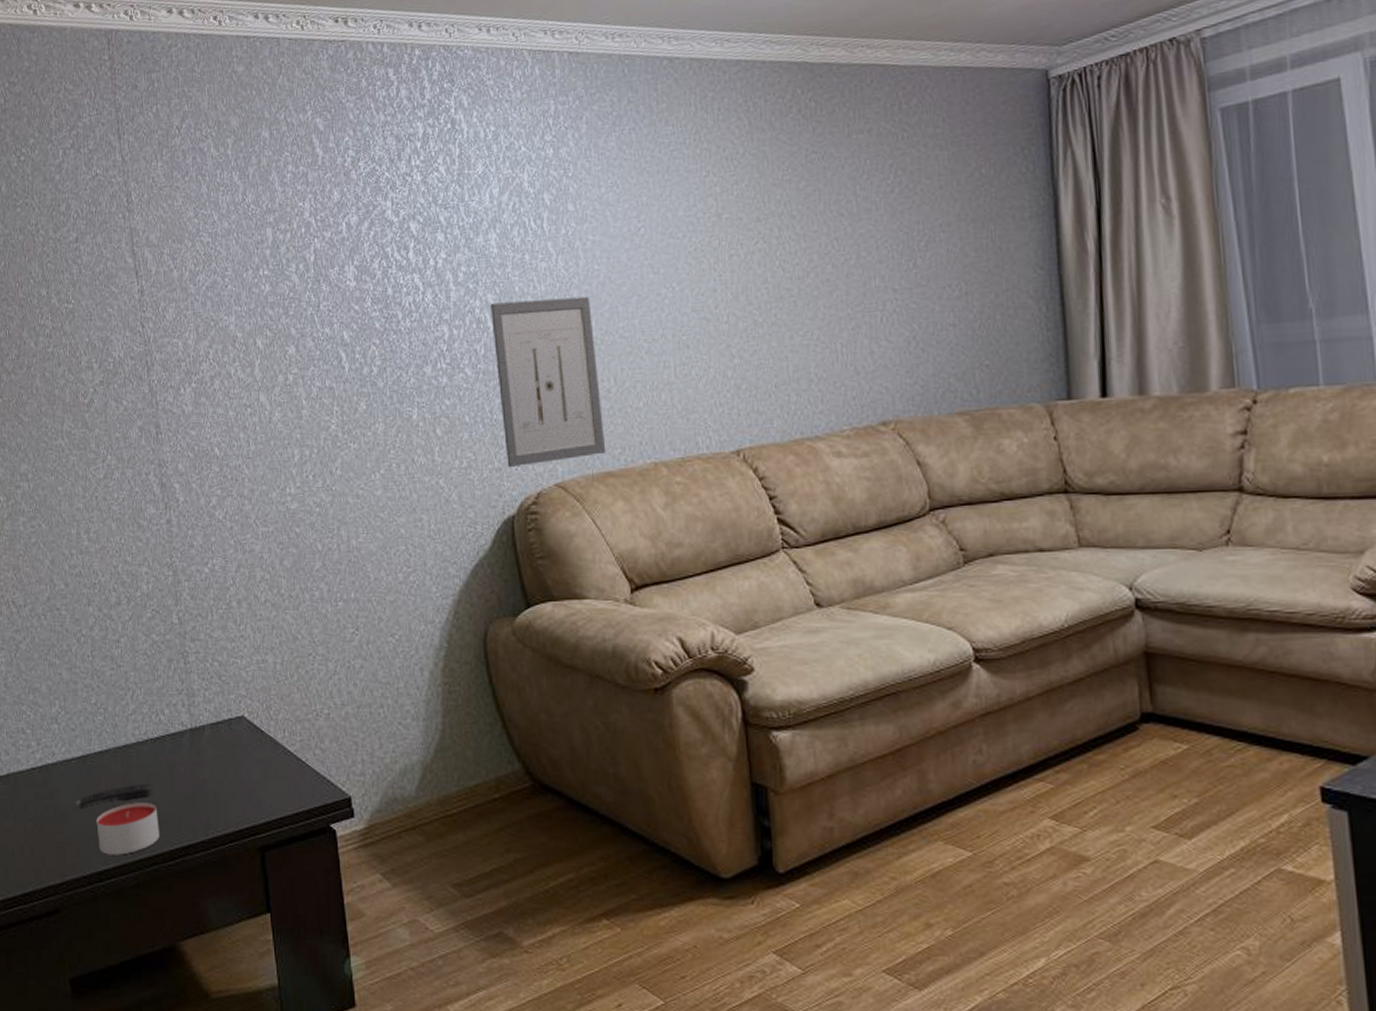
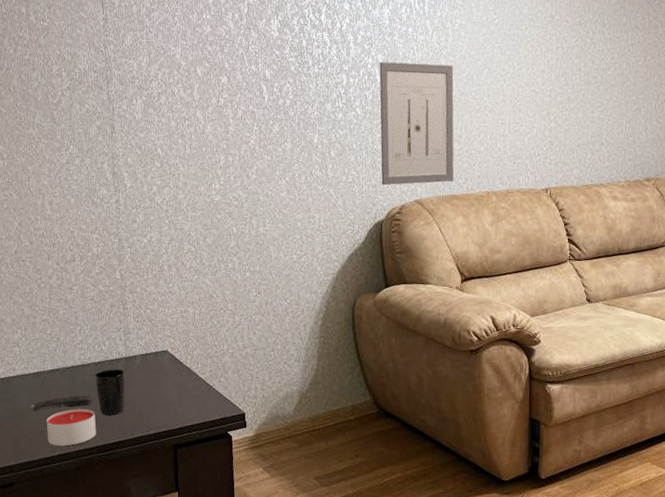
cup: none [154,746,194,810] -> present [95,369,125,416]

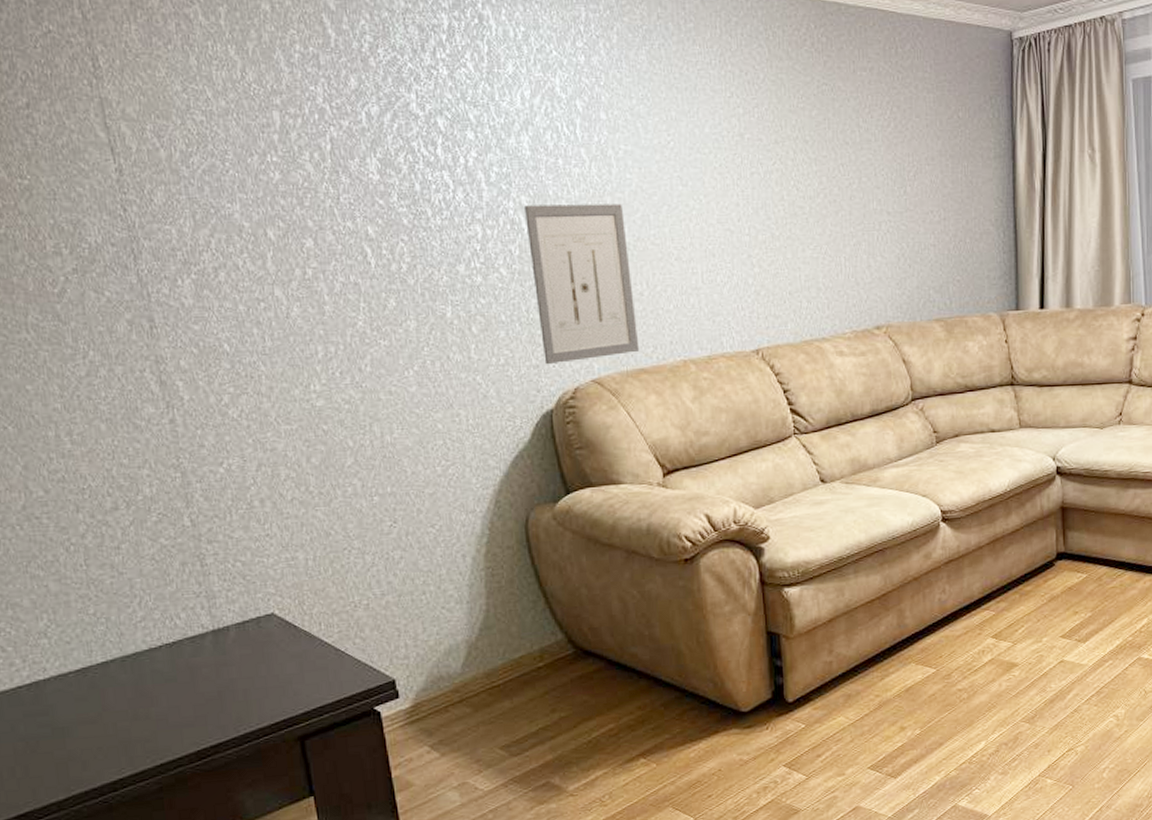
remote control: present [31,395,92,410] -> none [78,689,171,721]
candle: present [46,408,96,446] -> none [104,707,184,764]
cup: present [95,369,125,416] -> none [170,648,221,712]

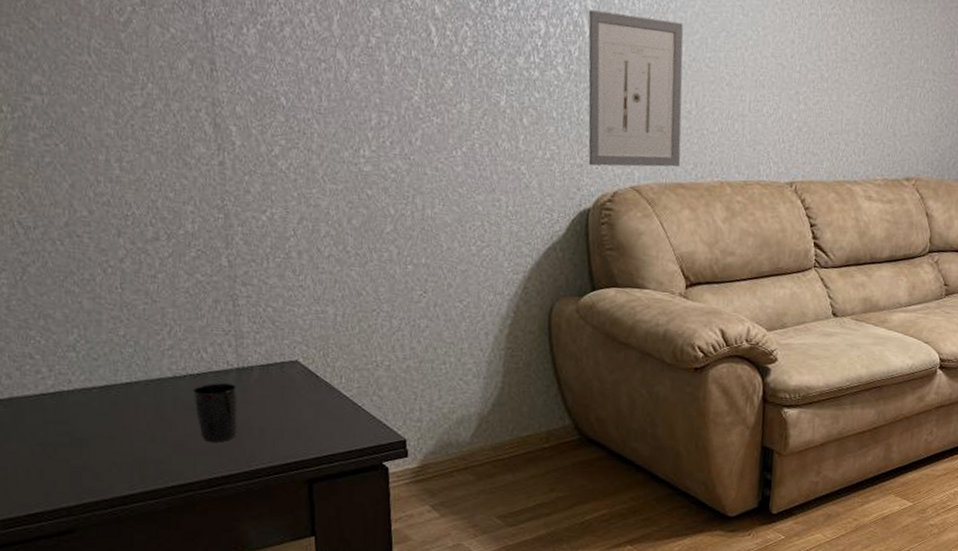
cup: none [170,648,221,712] -> present [193,383,238,442]

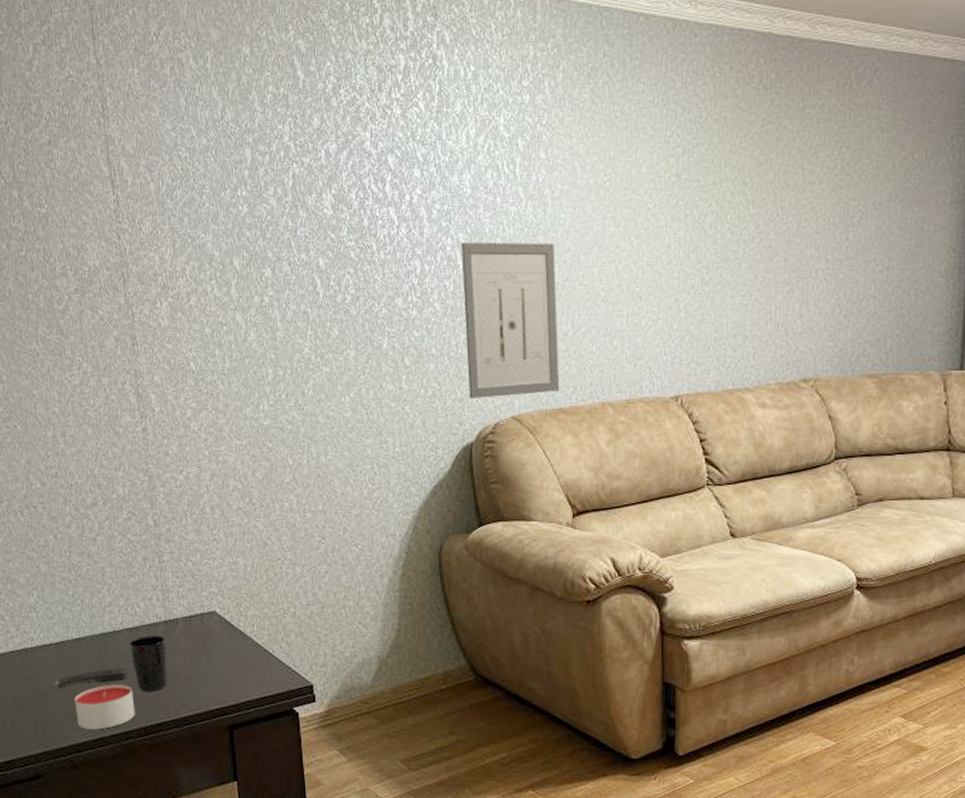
remote control: none [97,416,189,435] -> present [55,668,128,687]
candle: none [121,433,197,482] -> present [74,684,135,730]

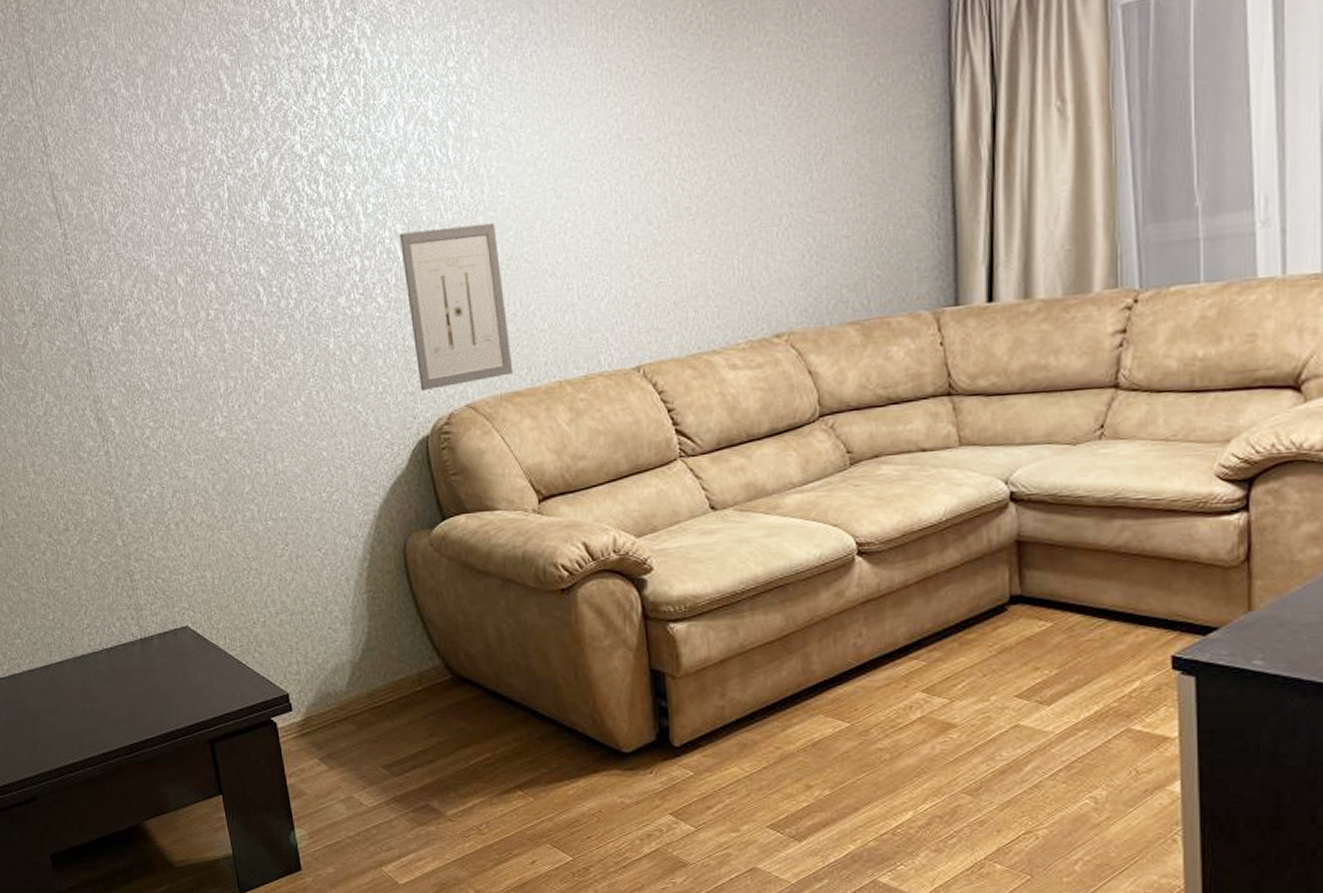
remote control: present [55,668,128,687] -> none [43,688,110,710]
candle: present [74,684,135,730] -> none [62,705,120,750]
cup: present [129,636,168,692] -> none [109,654,148,710]

